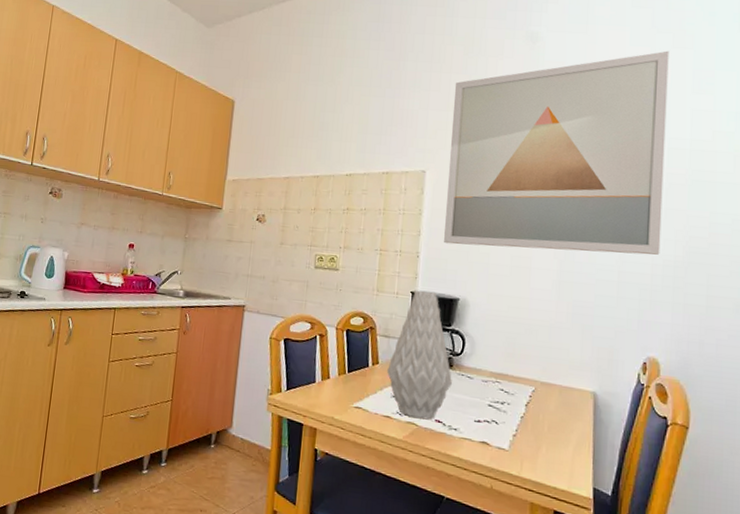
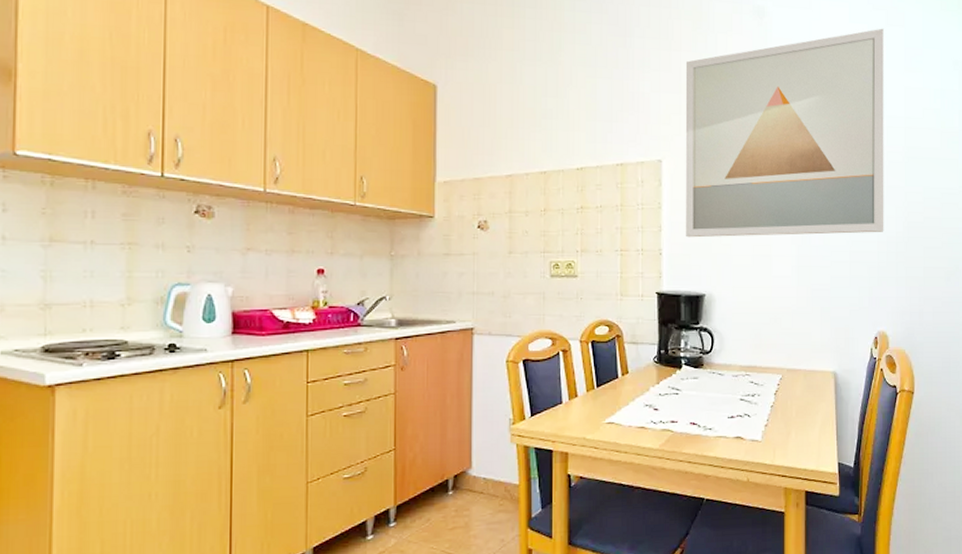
vase: present [387,291,452,420] -> none [638,291,704,425]

